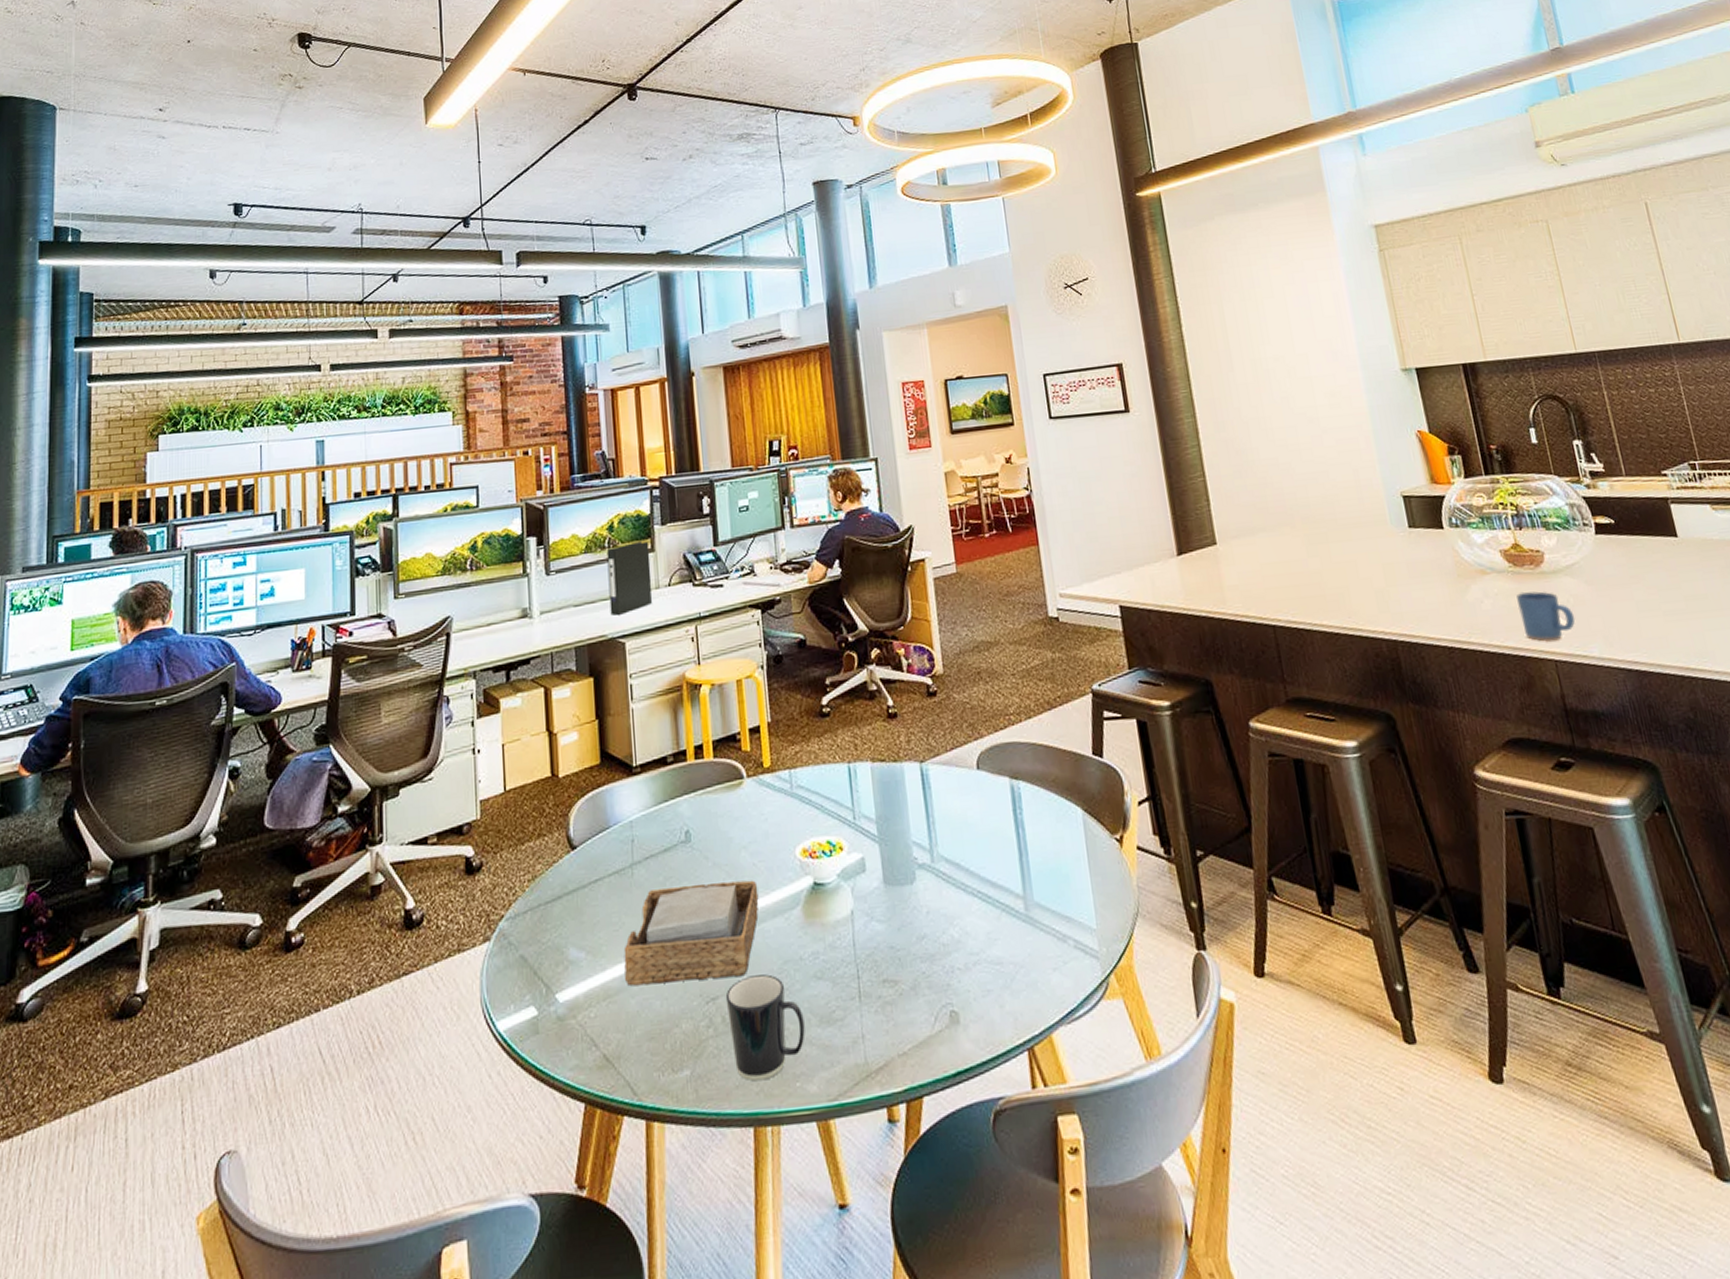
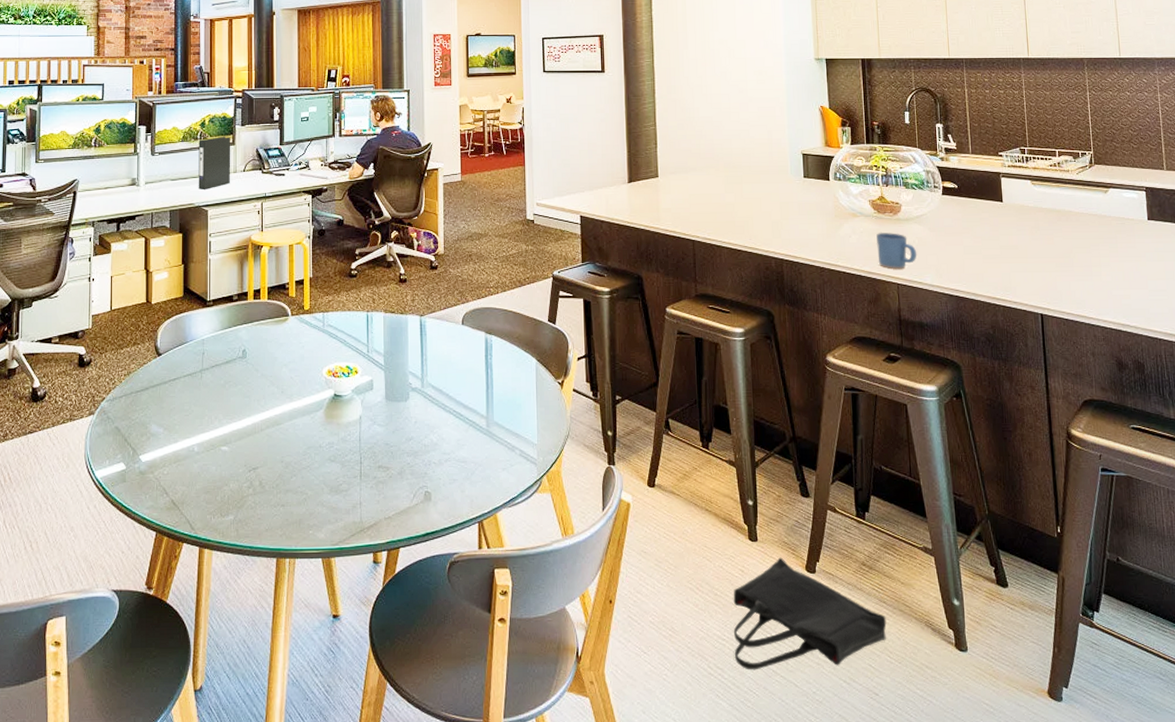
napkin holder: present [623,880,759,987] -> none [191,388,293,456]
mug: present [725,974,805,1082] -> none [263,455,319,527]
tote bag: none [1393,1064,1617,1237] -> present [733,557,887,670]

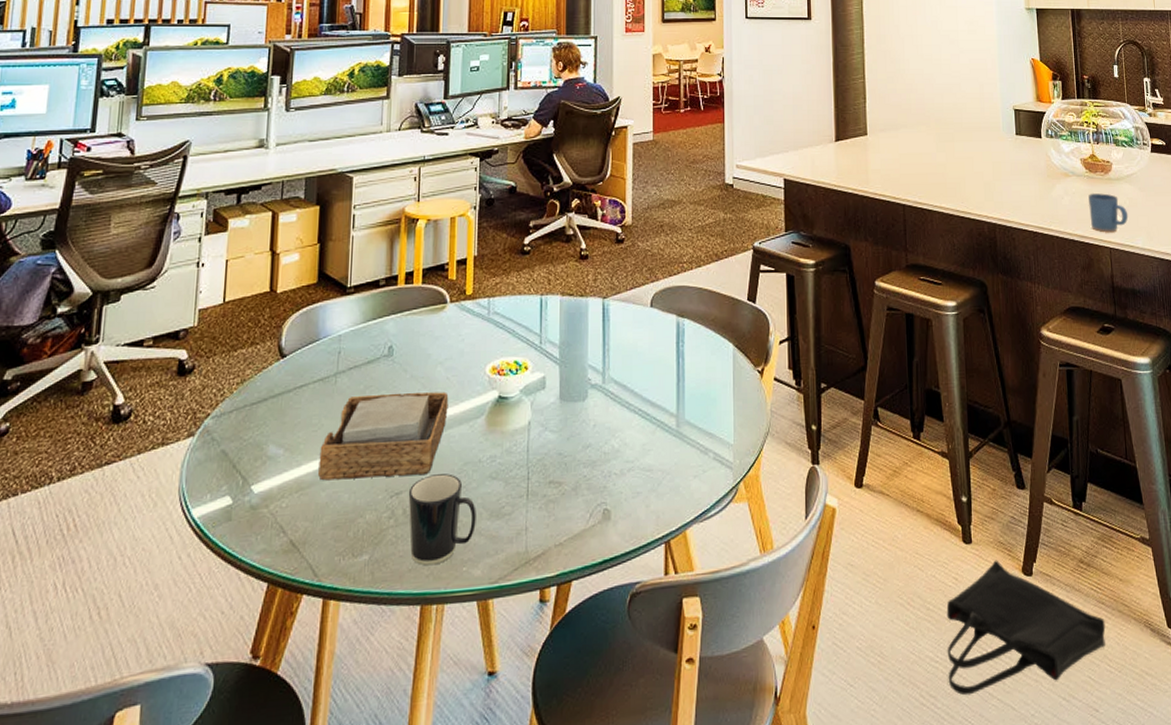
napkin holder: none [191,388,293,456] -> present [318,391,449,481]
binder: present [198,137,231,190] -> none [342,89,385,152]
mug: none [263,455,319,527] -> present [408,473,476,566]

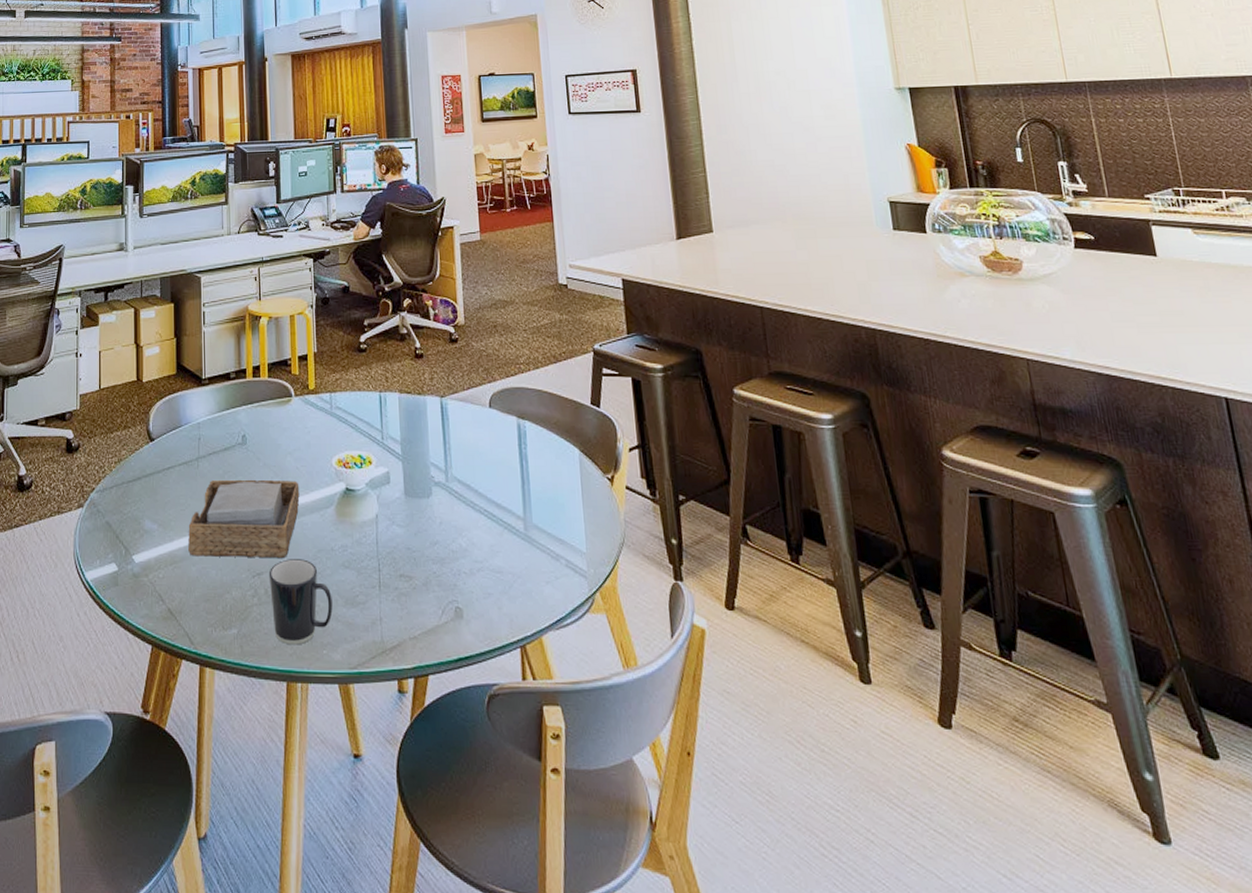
tote bag: present [946,560,1106,696] -> none [845,706,1056,854]
mug: present [1088,192,1129,233] -> none [993,295,1049,342]

